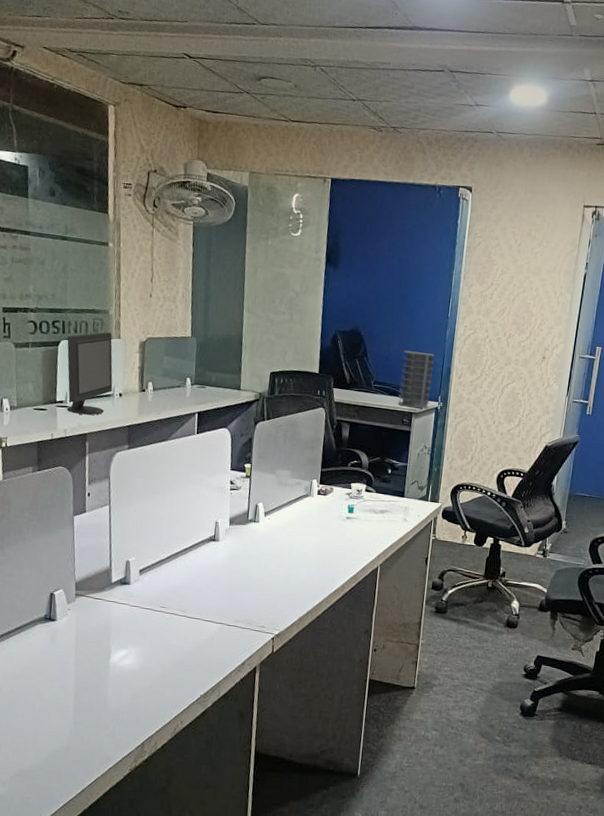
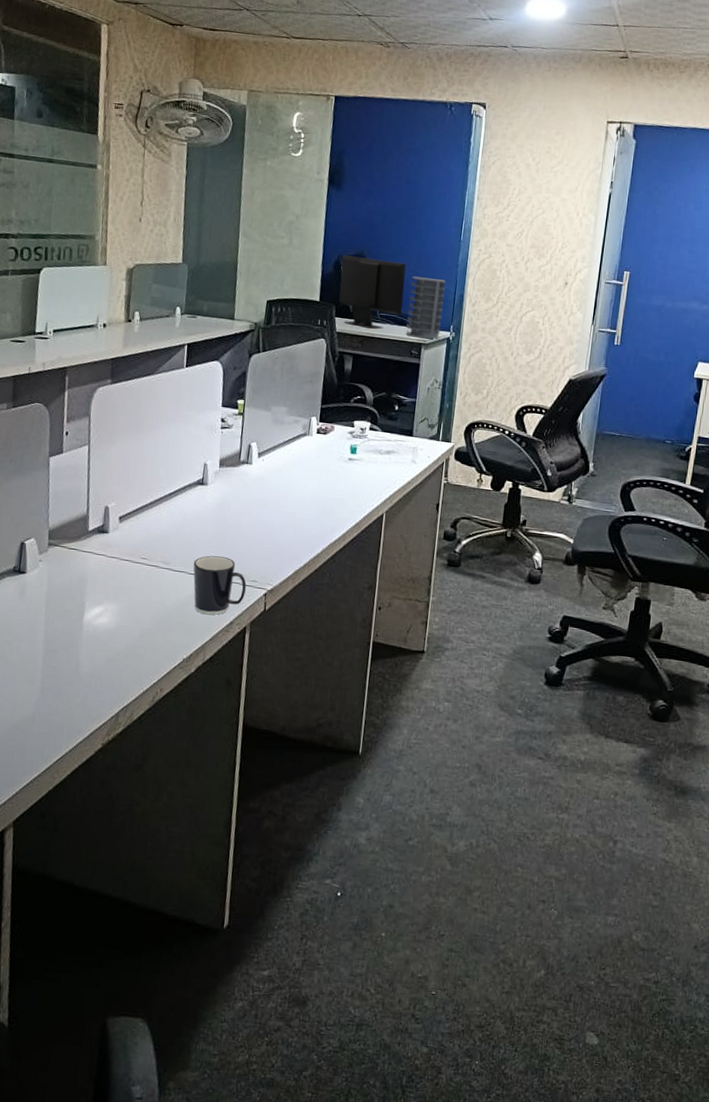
computer monitor: present [66,332,113,416] -> none [46,258,98,348]
mug: none [207,604,256,657] -> present [193,555,247,616]
computer monitor: none [336,330,398,399] -> present [339,255,406,329]

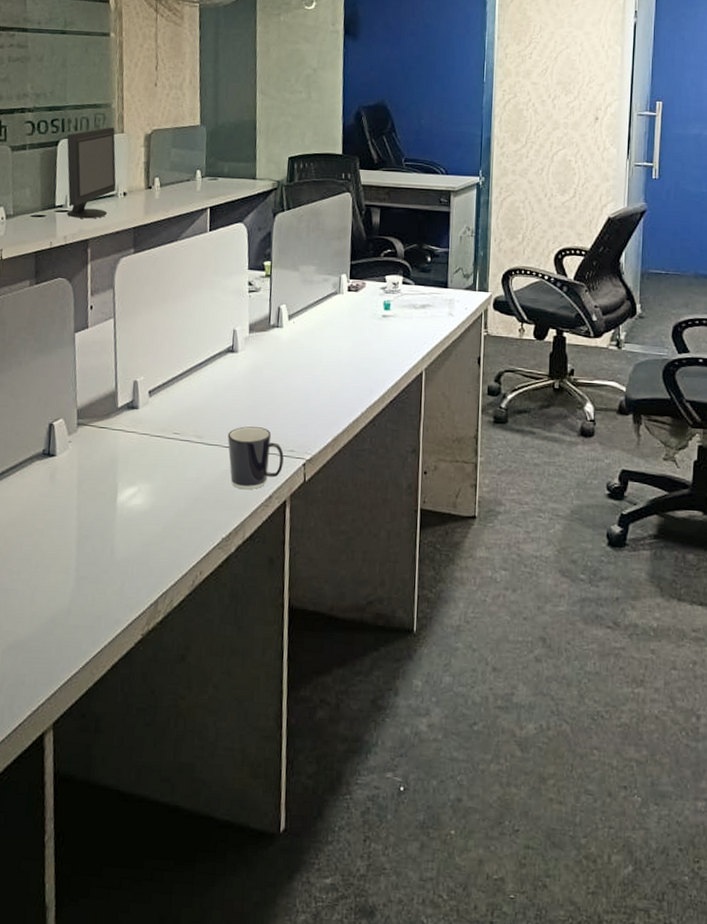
computer monitor: none [46,258,98,348] -> present [66,127,116,219]
computer monitor: present [339,255,406,329] -> none [362,105,429,179]
file organizer: present [406,276,446,340] -> none [433,122,471,186]

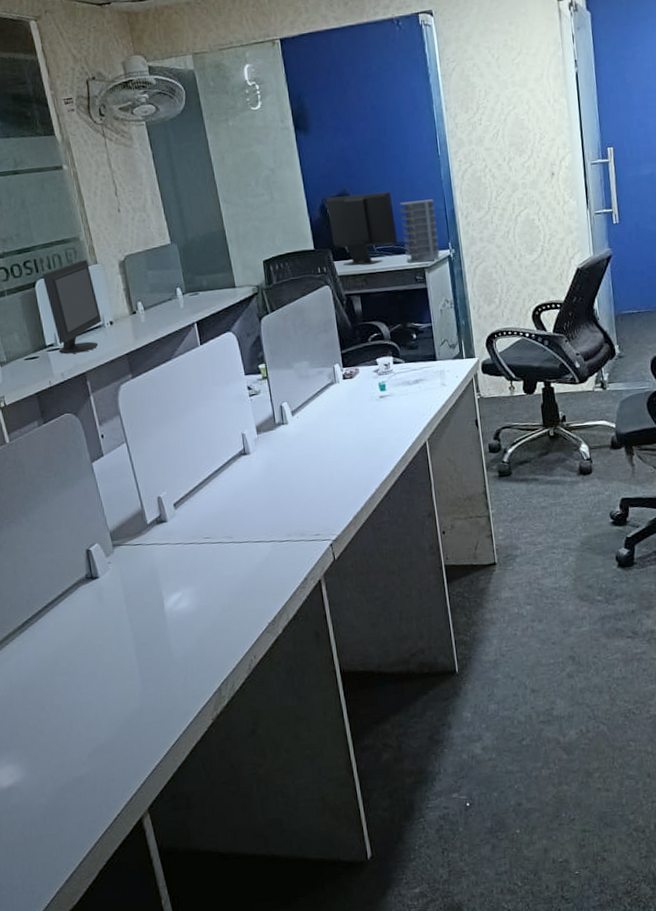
mug: present [227,426,284,490] -> none [255,518,312,577]
computer monitor: none [362,105,429,179] -> present [326,191,399,266]
file organizer: none [433,122,471,186] -> present [399,199,440,264]

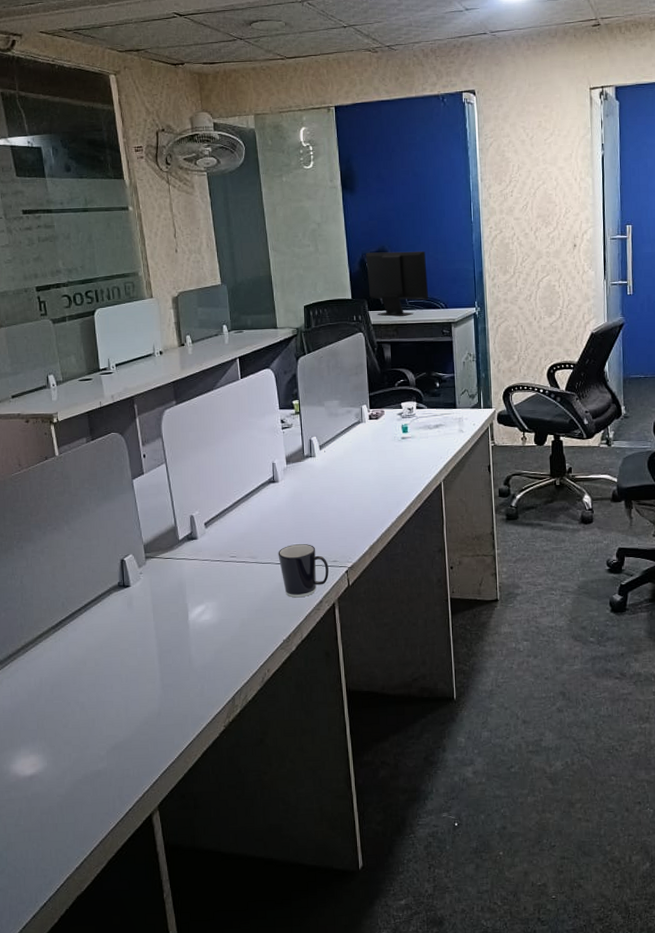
computer monitor: present [42,260,102,355] -> none [102,294,152,379]
mug: none [255,518,312,577] -> present [278,544,329,598]
file organizer: present [399,199,440,264] -> none [432,261,466,318]

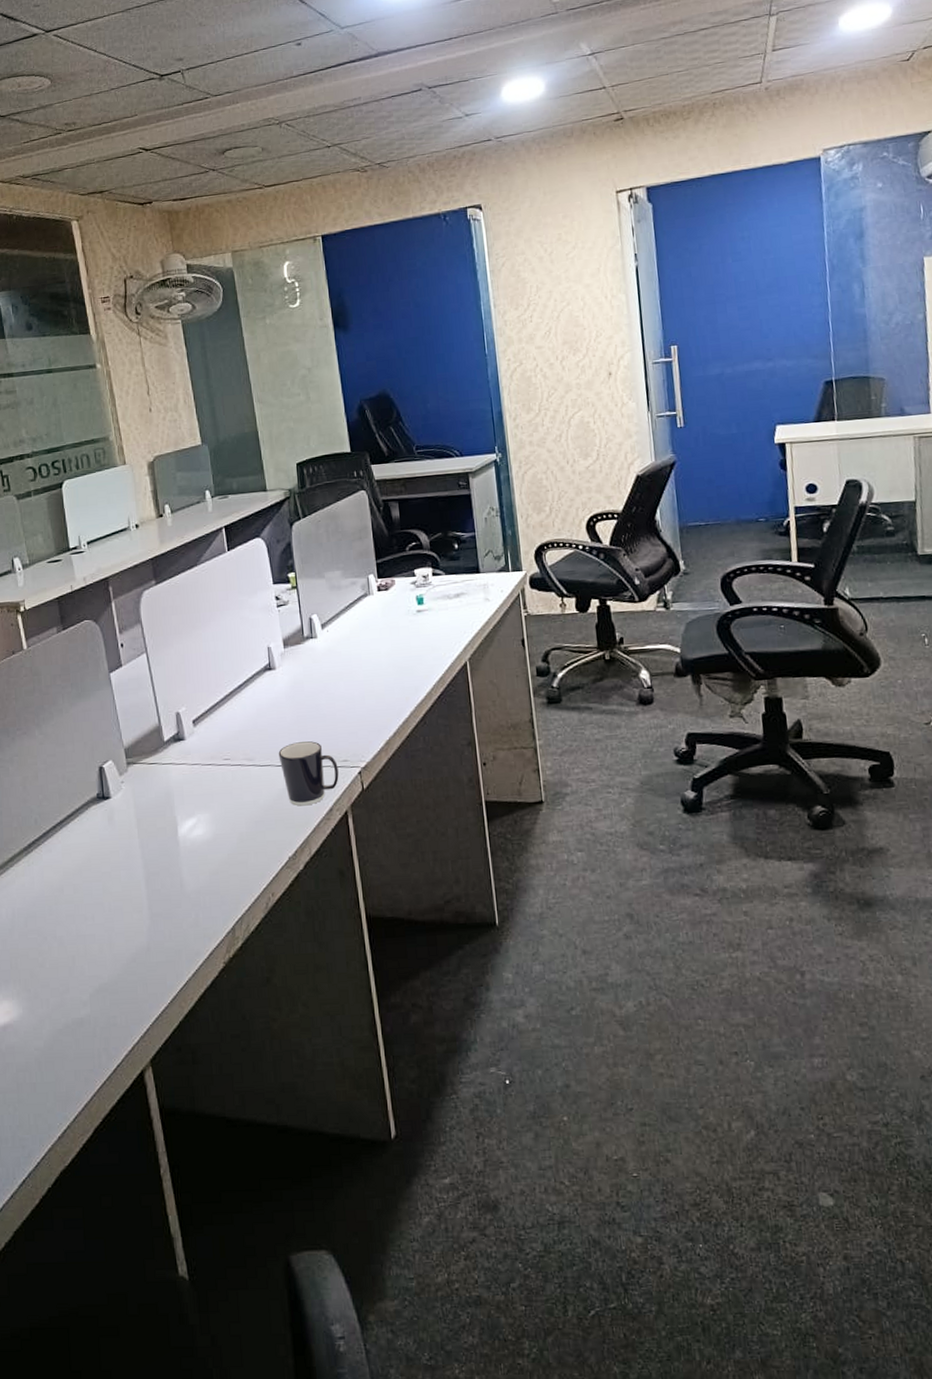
computer monitor: present [366,251,429,317] -> none [364,392,441,470]

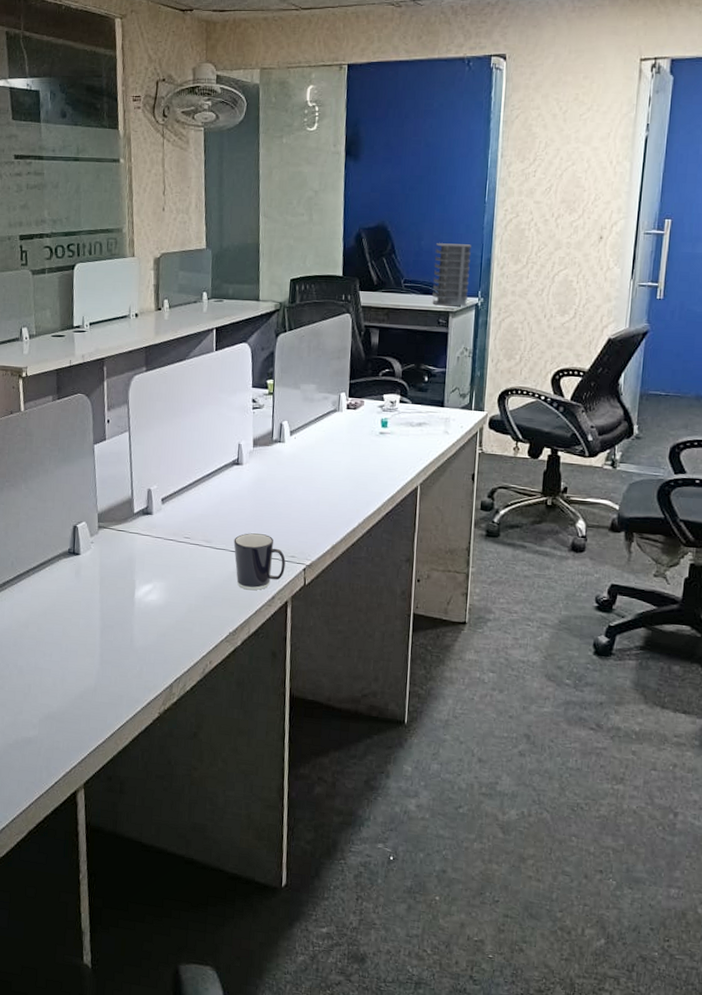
file organizer: none [442,400,485,468] -> present [432,243,471,307]

